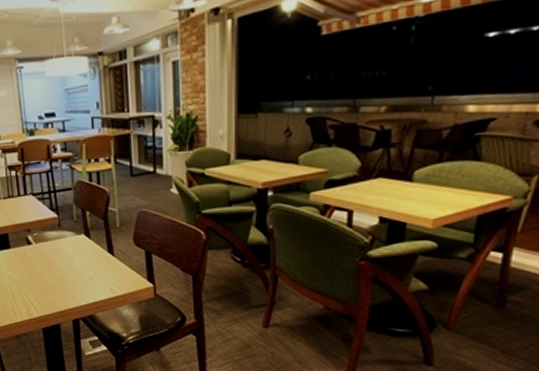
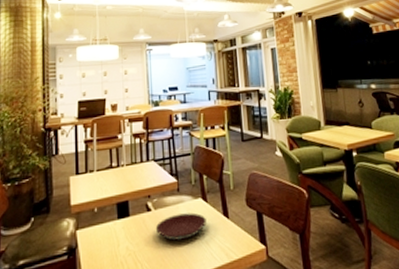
plate: none [37,248,90,273] -> present [155,212,207,241]

